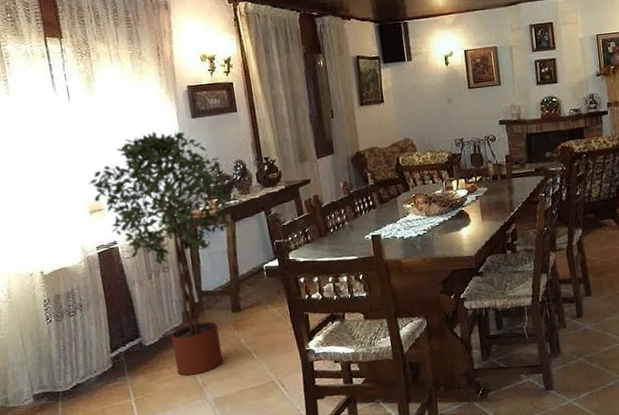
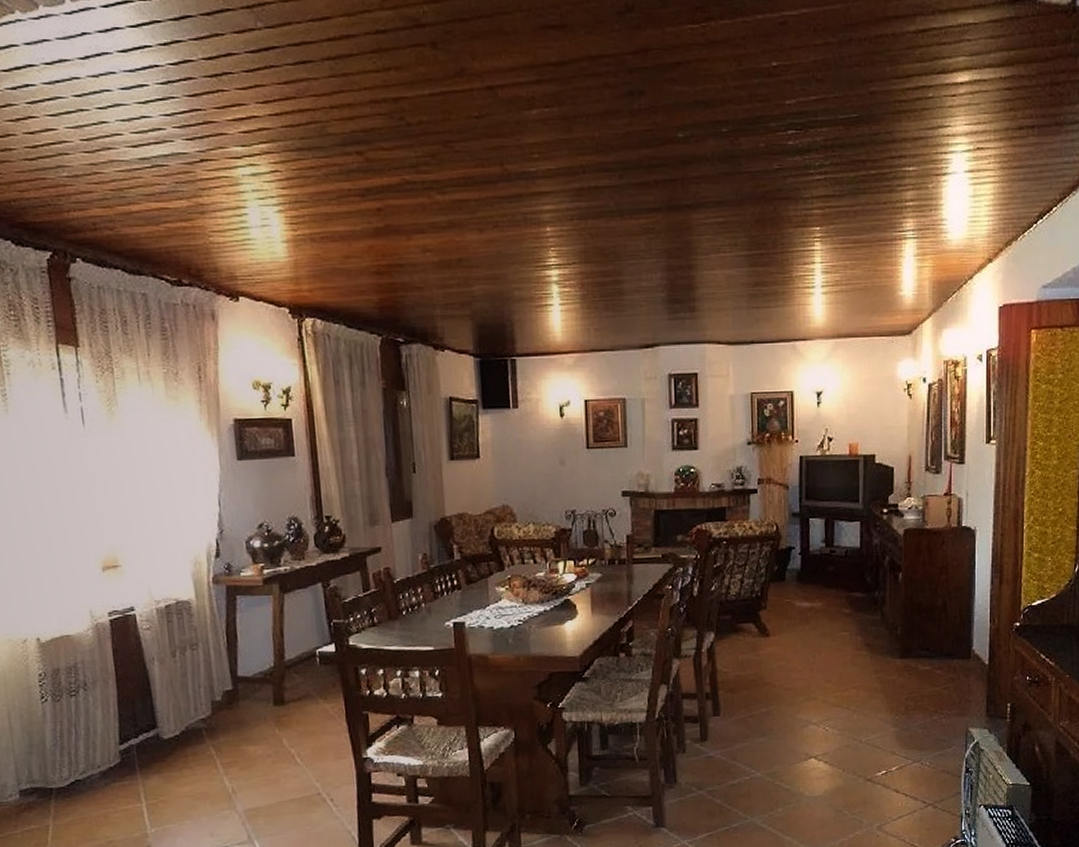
potted tree: present [87,132,238,376] -> none [101,474,290,780]

